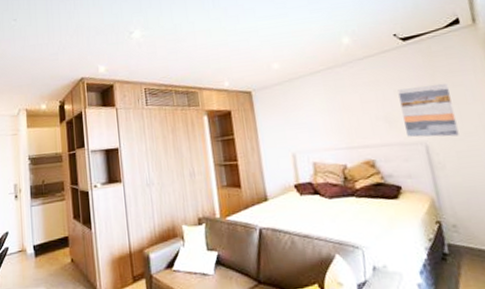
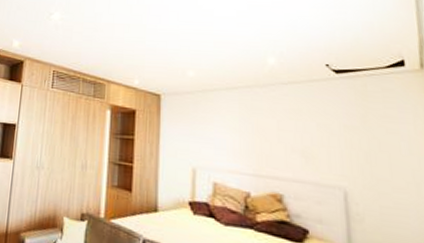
wall art: present [398,84,459,137] -> none [321,124,386,189]

